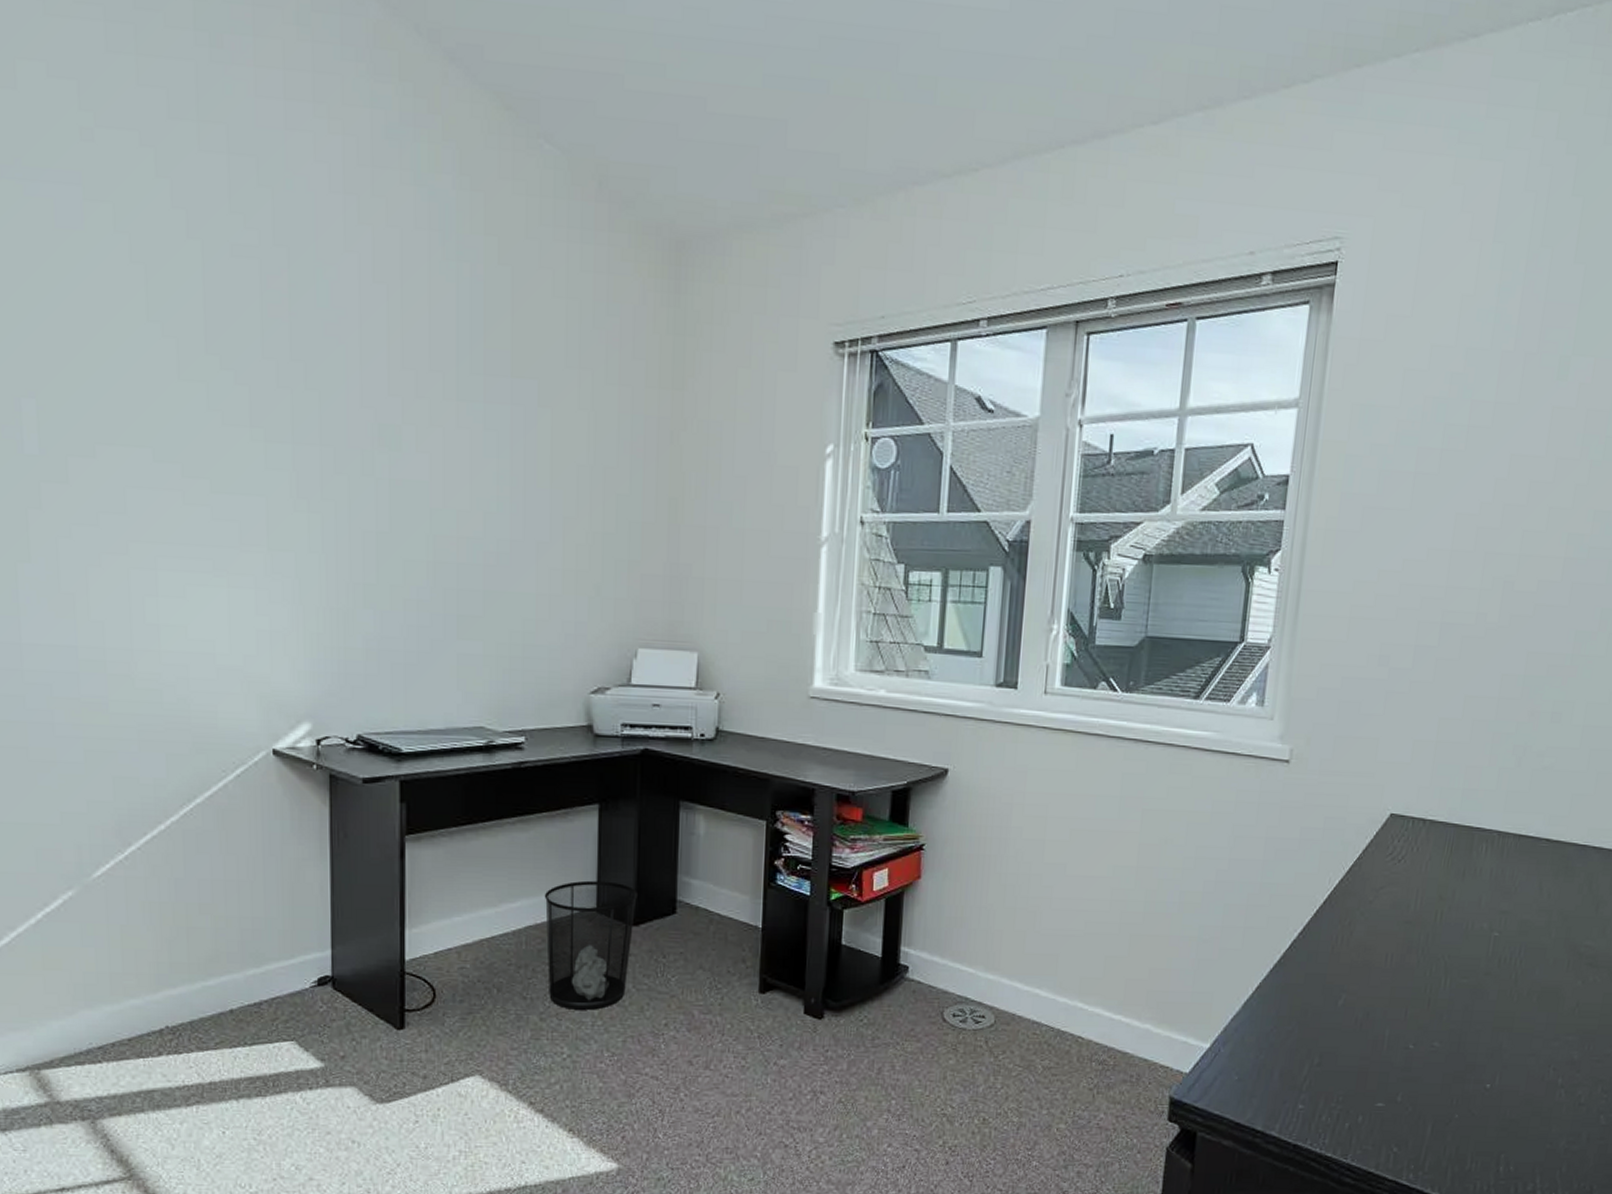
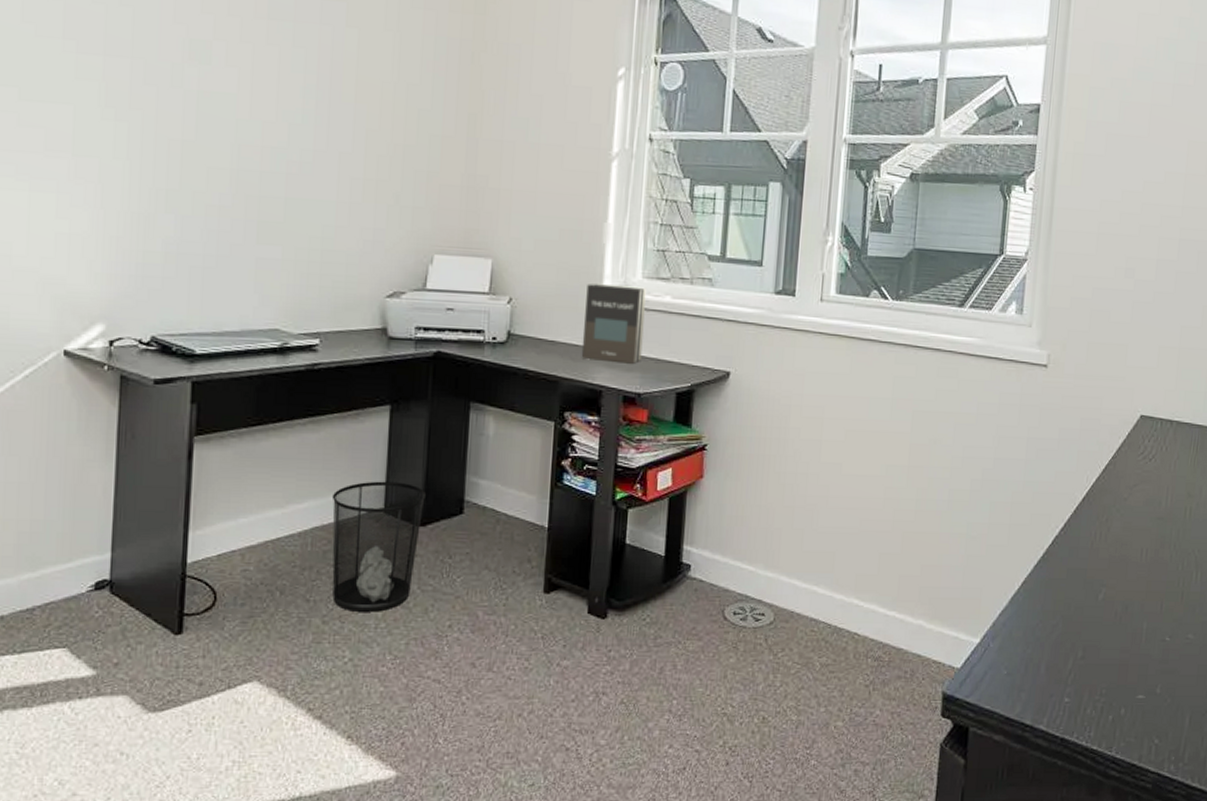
books: none [792,676,859,761] -> present [581,283,646,364]

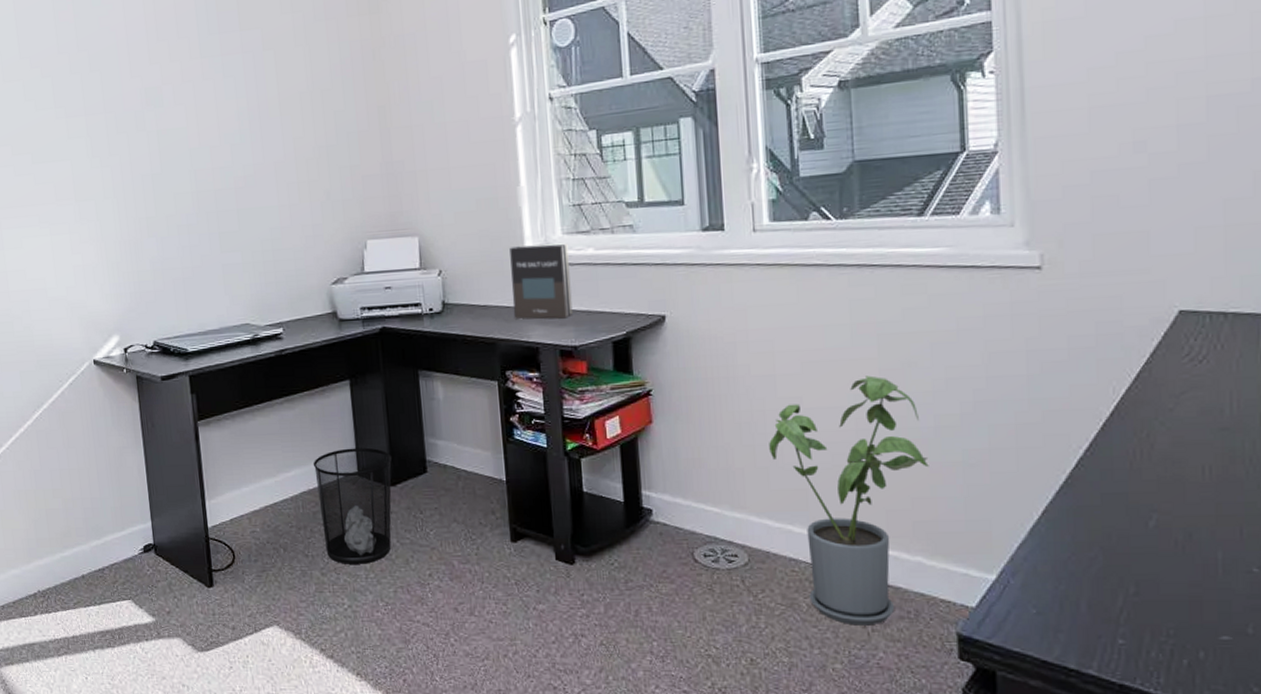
house plant: none [807,448,939,685] -> present [769,375,929,626]

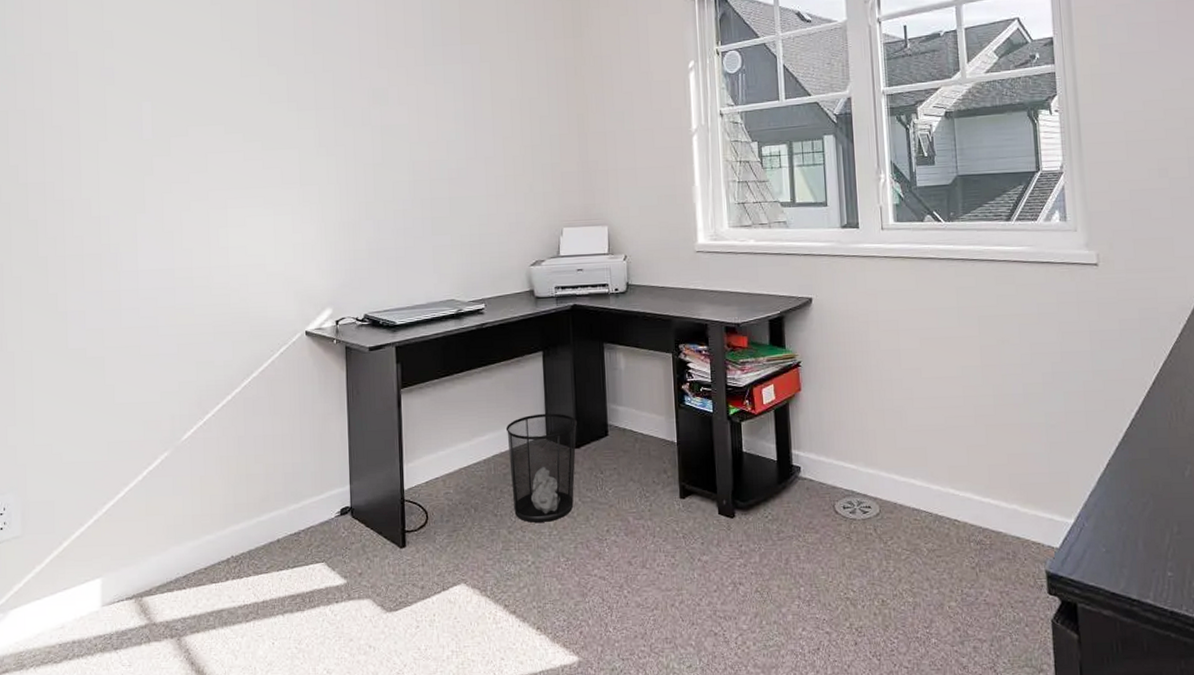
books: present [509,243,573,319] -> none [685,235,736,300]
house plant: present [769,375,929,626] -> none [895,350,1020,567]

